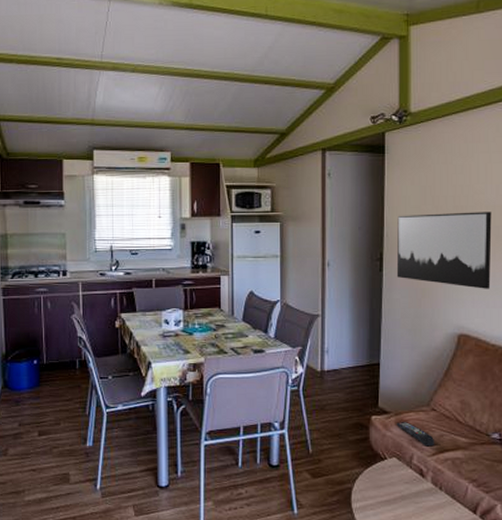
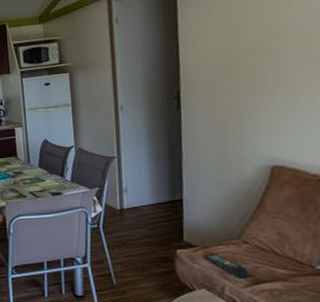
wall art: present [396,211,492,289] -> none [194,35,309,118]

